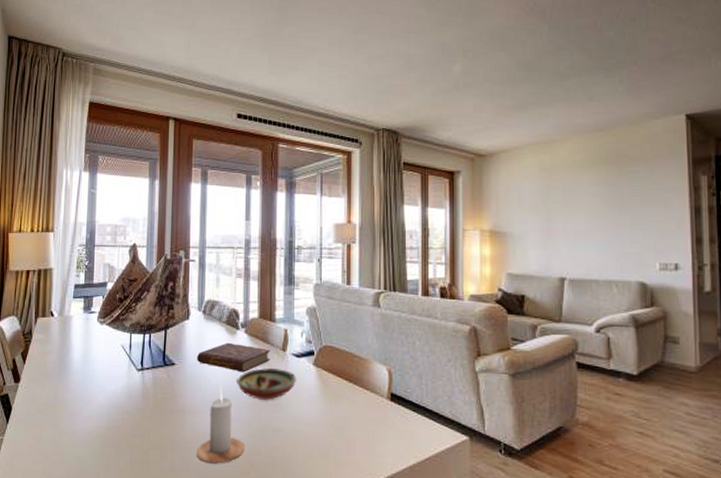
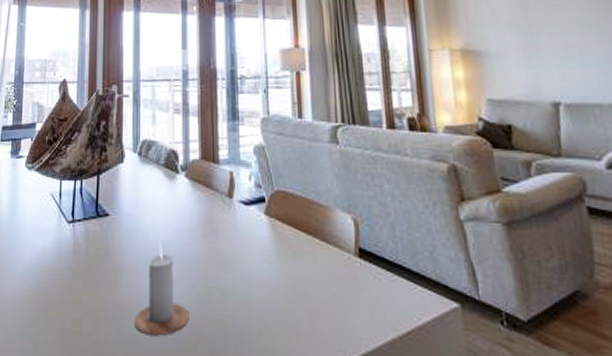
book: present [197,342,271,373] -> none [133,188,215,224]
decorative bowl: present [236,368,297,400] -> none [177,218,247,257]

